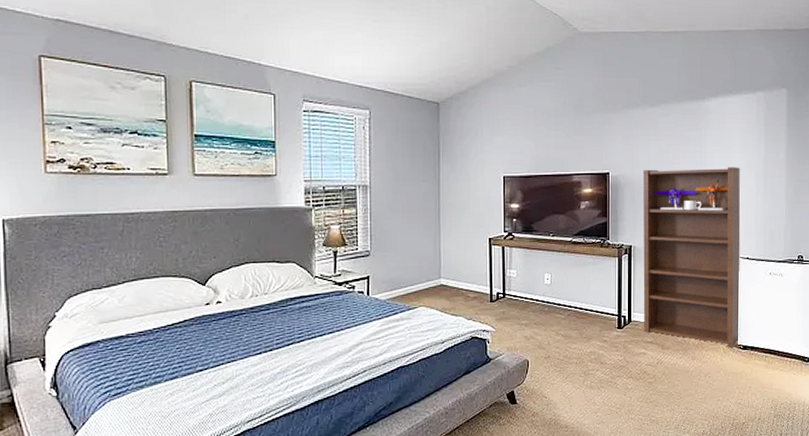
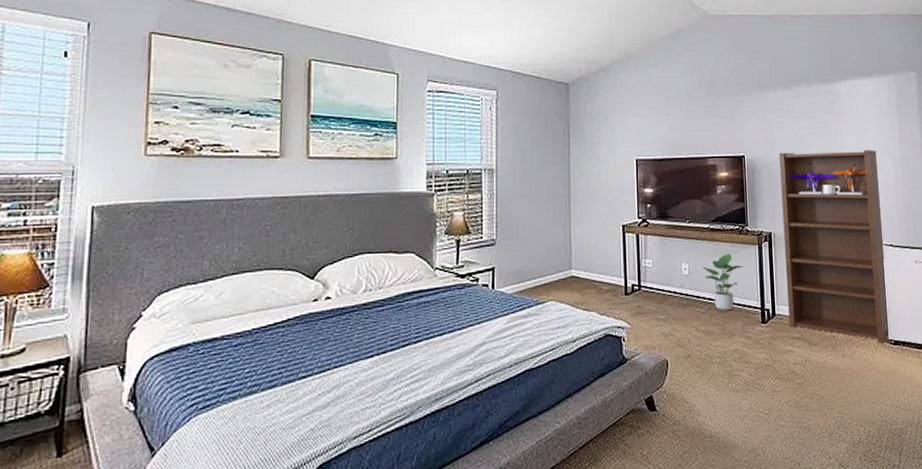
potted plant: none [564,264,603,316] -> present [702,253,744,310]

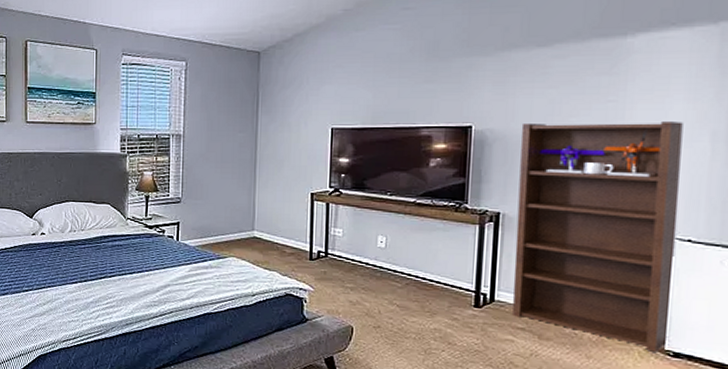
potted plant: present [702,253,744,310] -> none [403,230,457,288]

